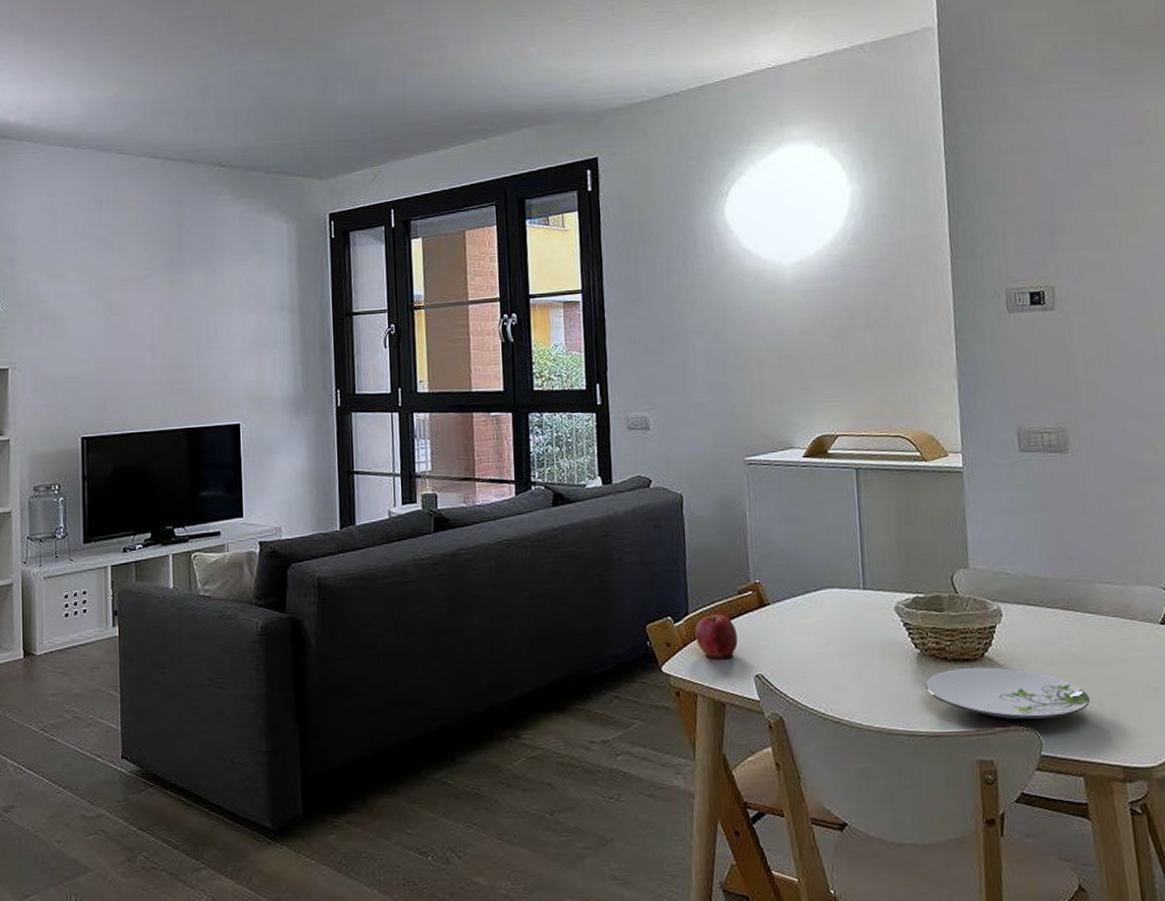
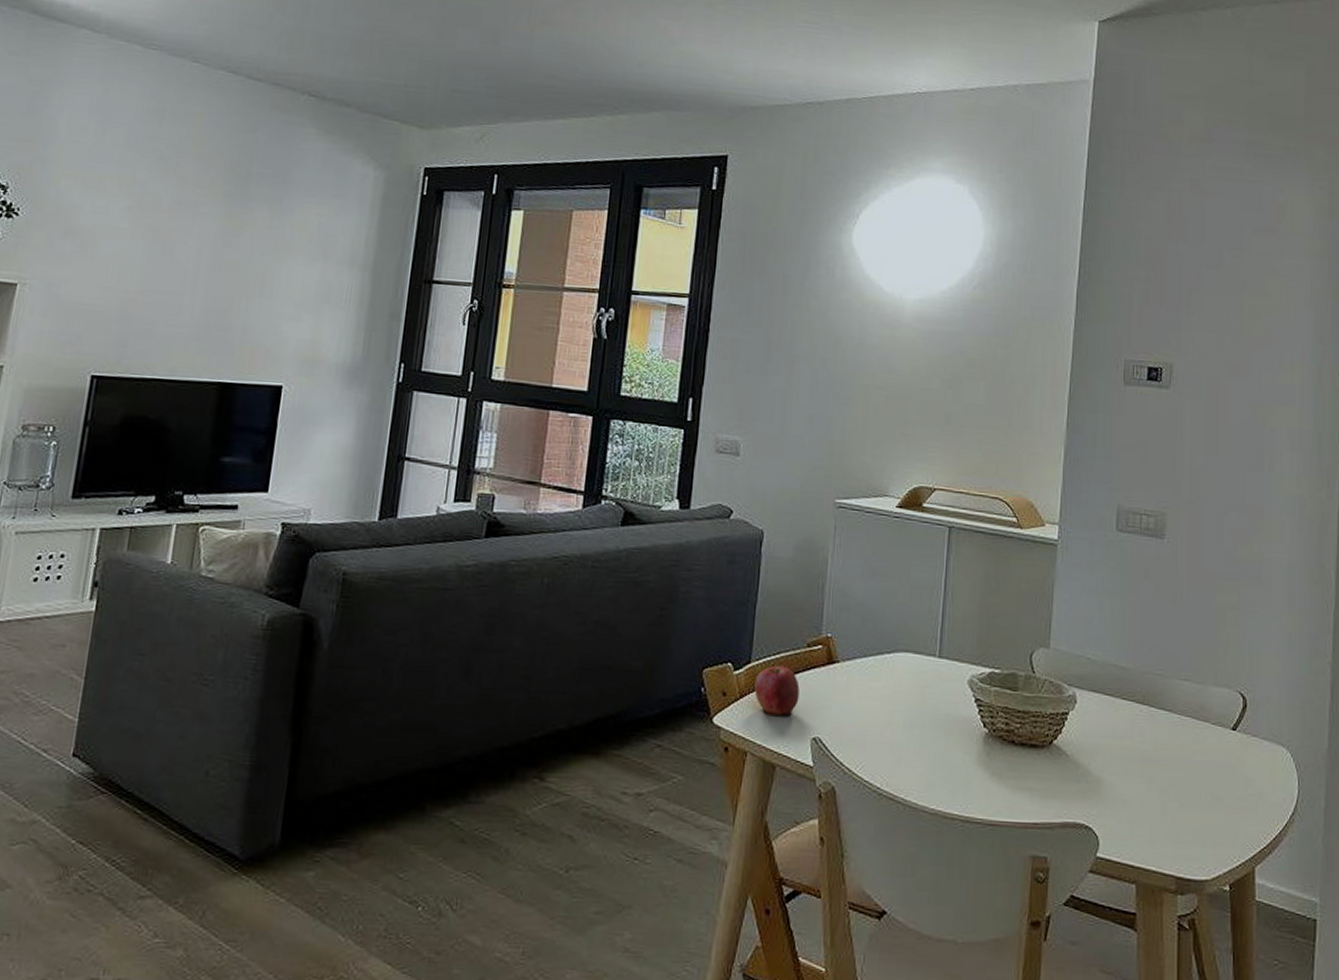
plate: present [924,667,1091,721] -> none [987,754,1153,818]

